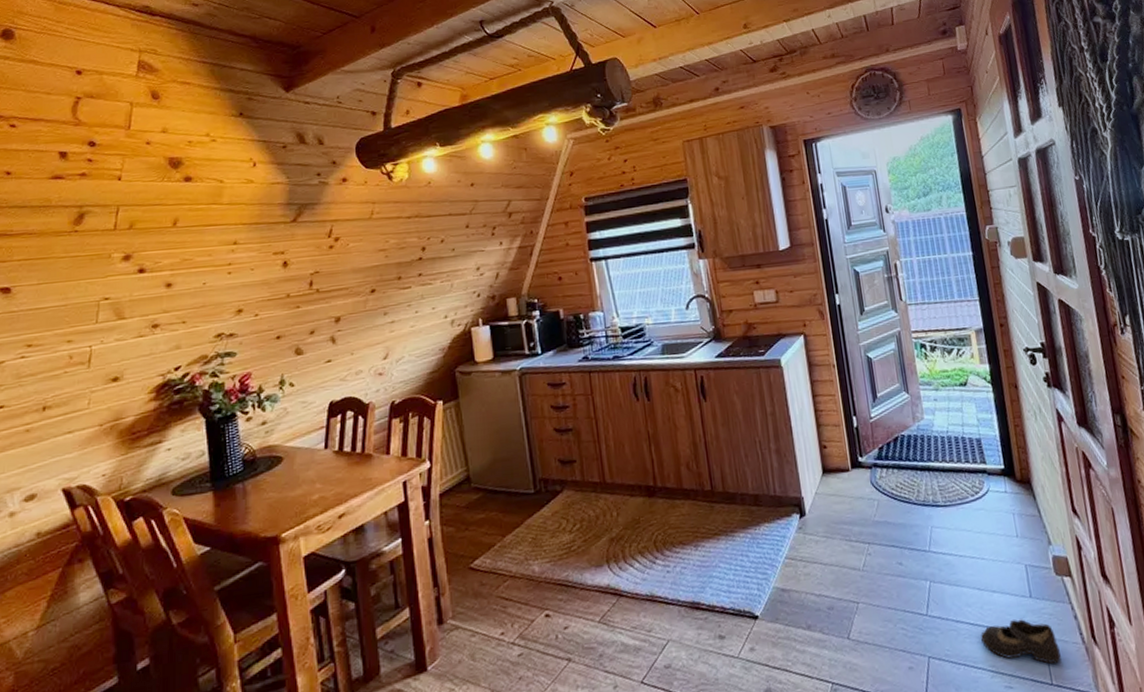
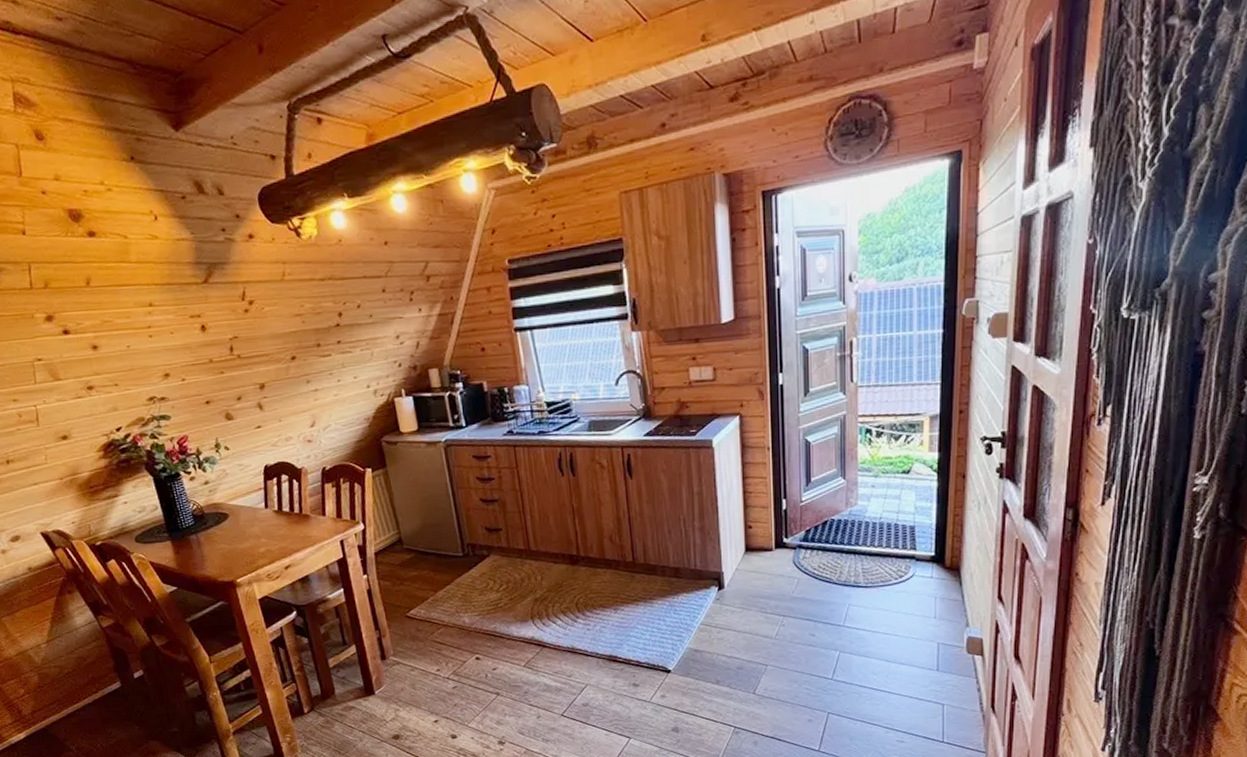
shoe: present [981,619,1061,664] -> none [882,688,957,726]

